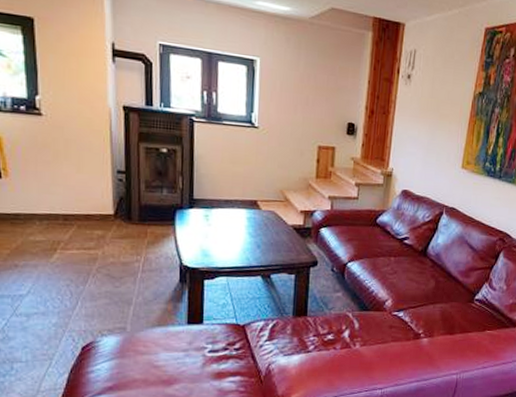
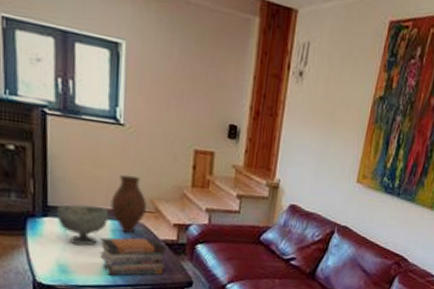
decorative bowl: none [201,196,245,233] -> present [57,204,108,246]
book stack: none [237,223,294,258] -> present [100,237,166,276]
vase: none [246,169,277,221] -> present [110,174,147,234]

